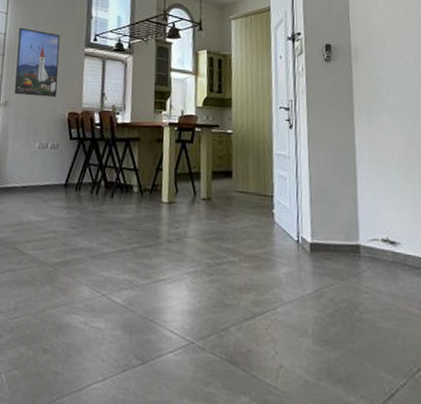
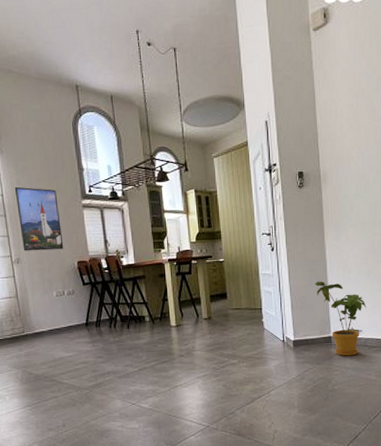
house plant: none [340,171,406,276] -> present [314,281,367,356]

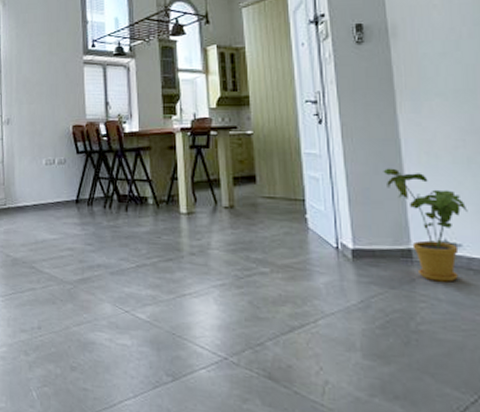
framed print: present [14,186,64,251] -> none [13,40,59,111]

